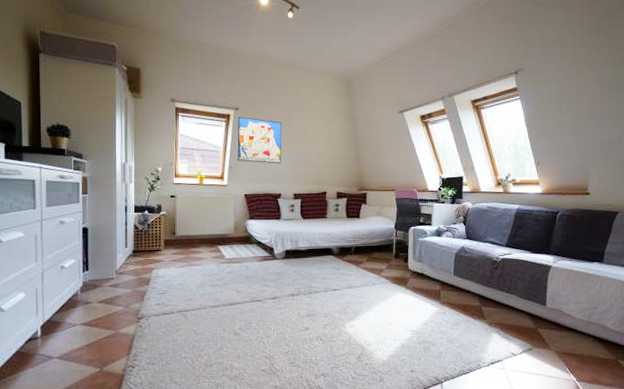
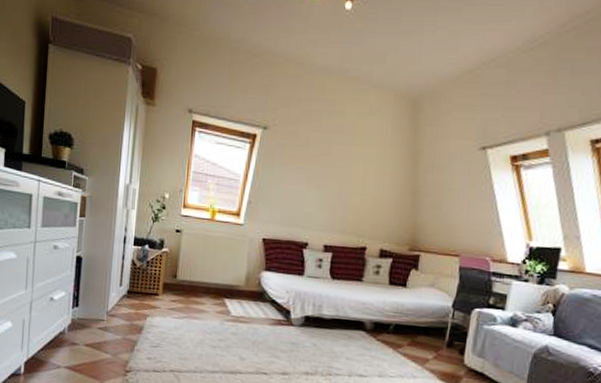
wall art: present [237,116,282,164] -> none [259,137,320,204]

